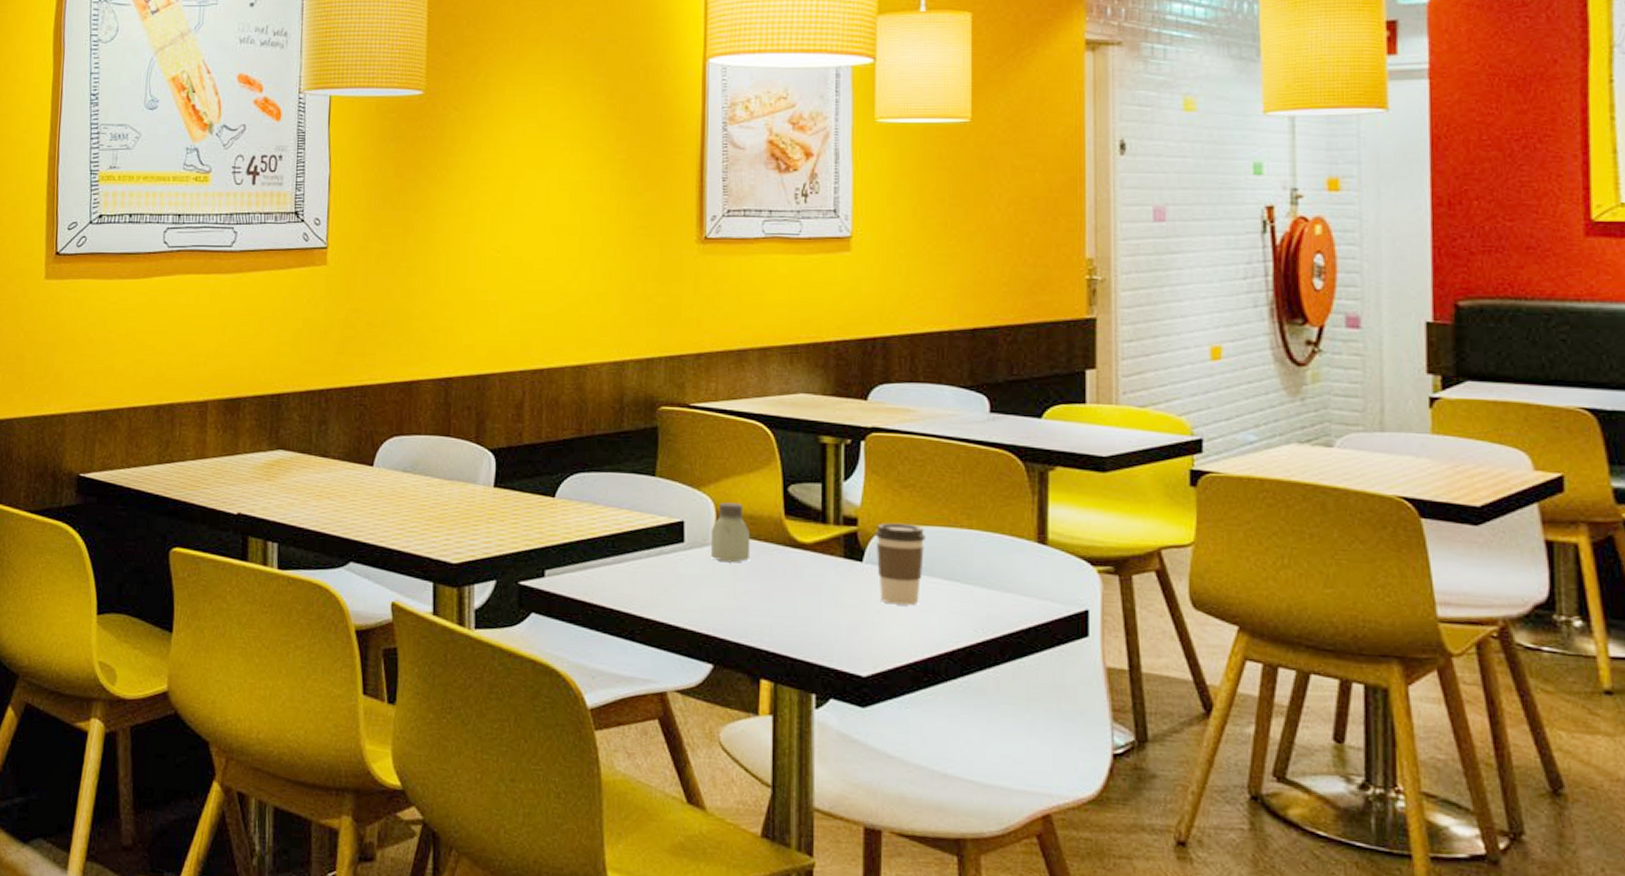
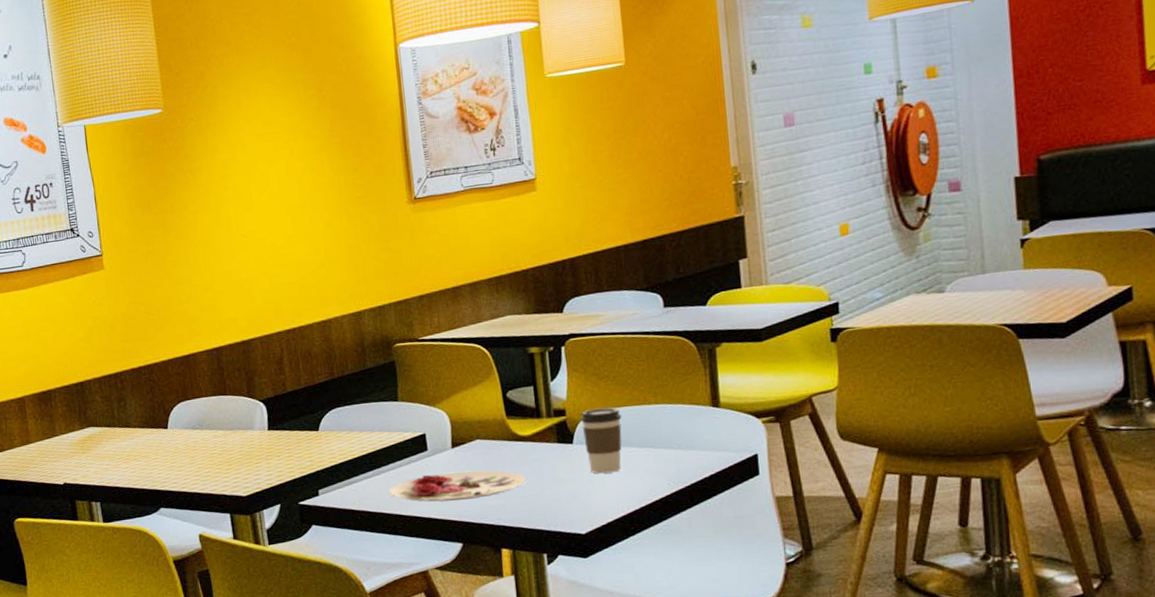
plate: none [631,571,801,612] -> present [389,470,526,502]
saltshaker: present [710,502,751,563] -> none [448,412,483,462]

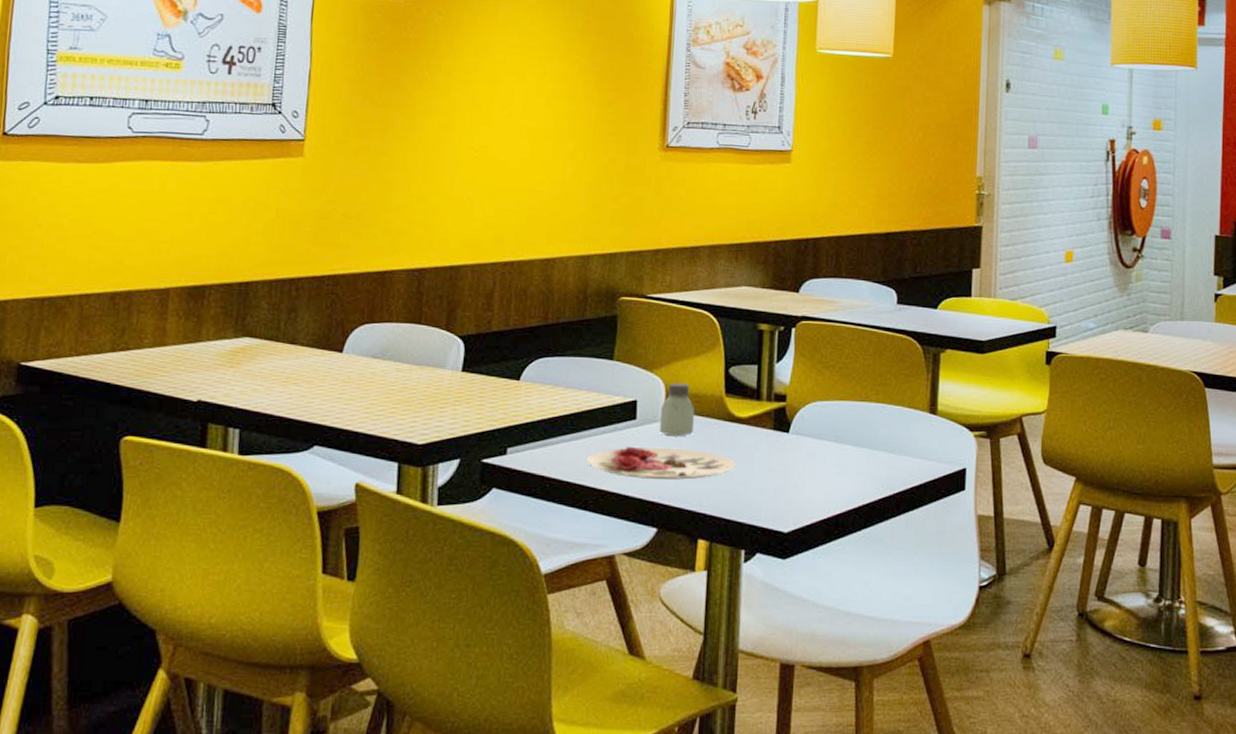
saltshaker: none [448,412,483,462] -> present [659,382,695,437]
coffee cup: present [581,408,622,474] -> none [800,398,841,470]

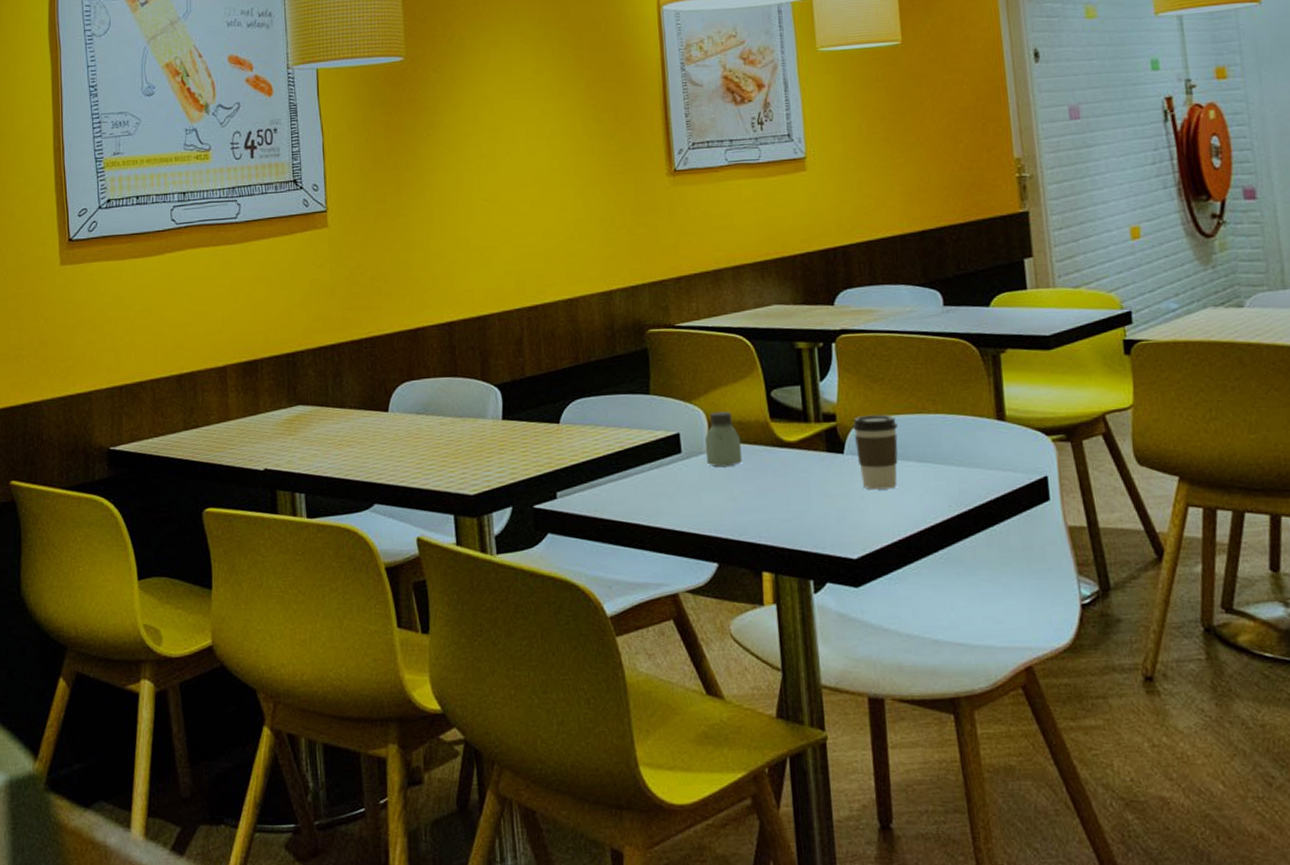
plate: present [586,446,736,480] -> none [636,479,791,513]
coffee cup: none [800,398,841,470] -> present [852,414,898,490]

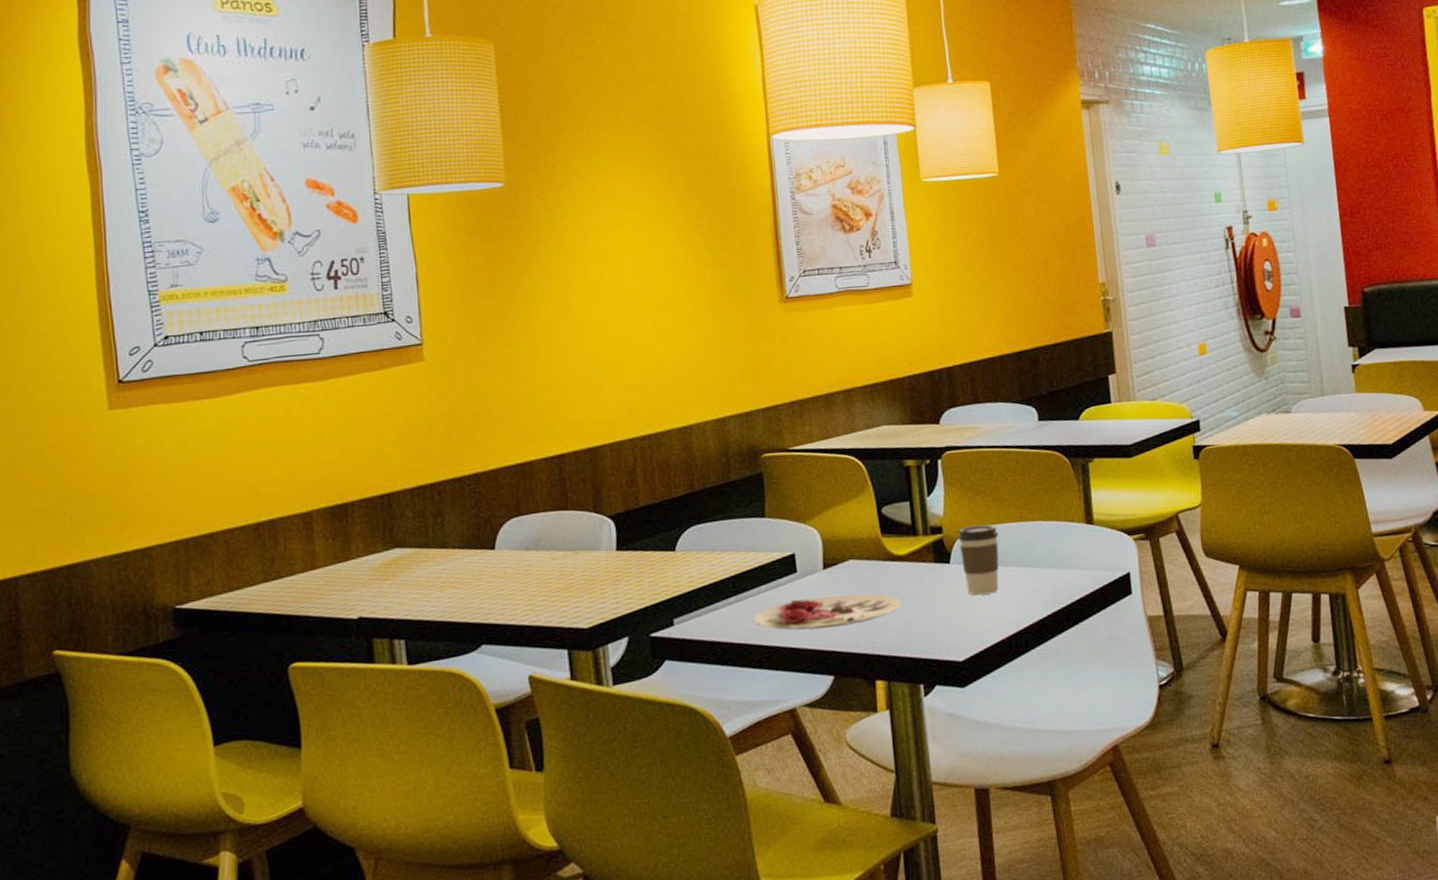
plate: none [636,479,791,513] -> present [753,593,902,630]
saltshaker: present [704,411,743,468] -> none [819,529,856,584]

